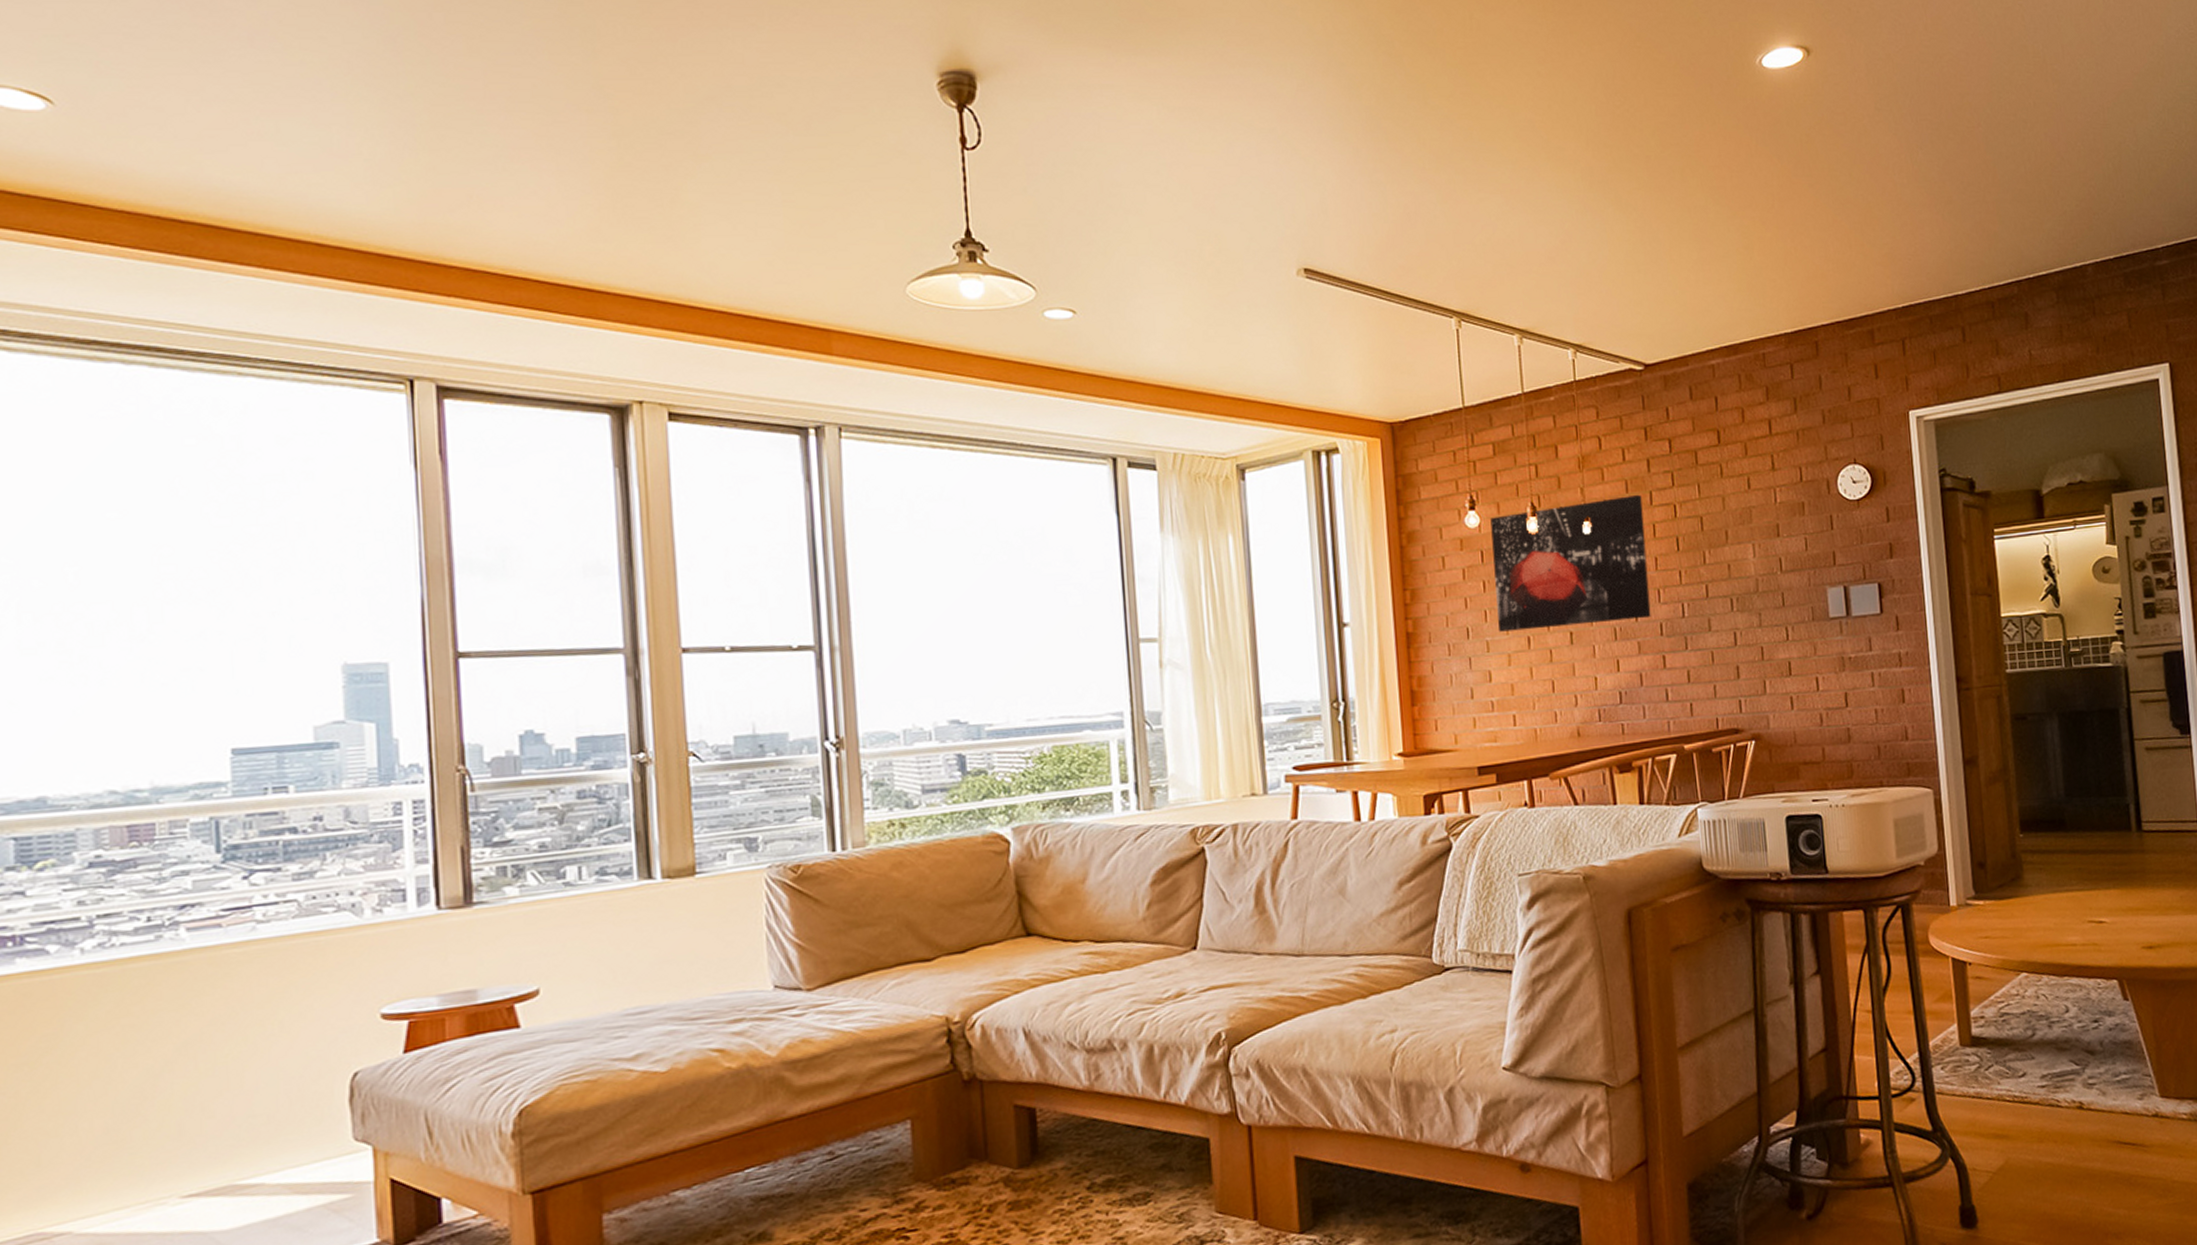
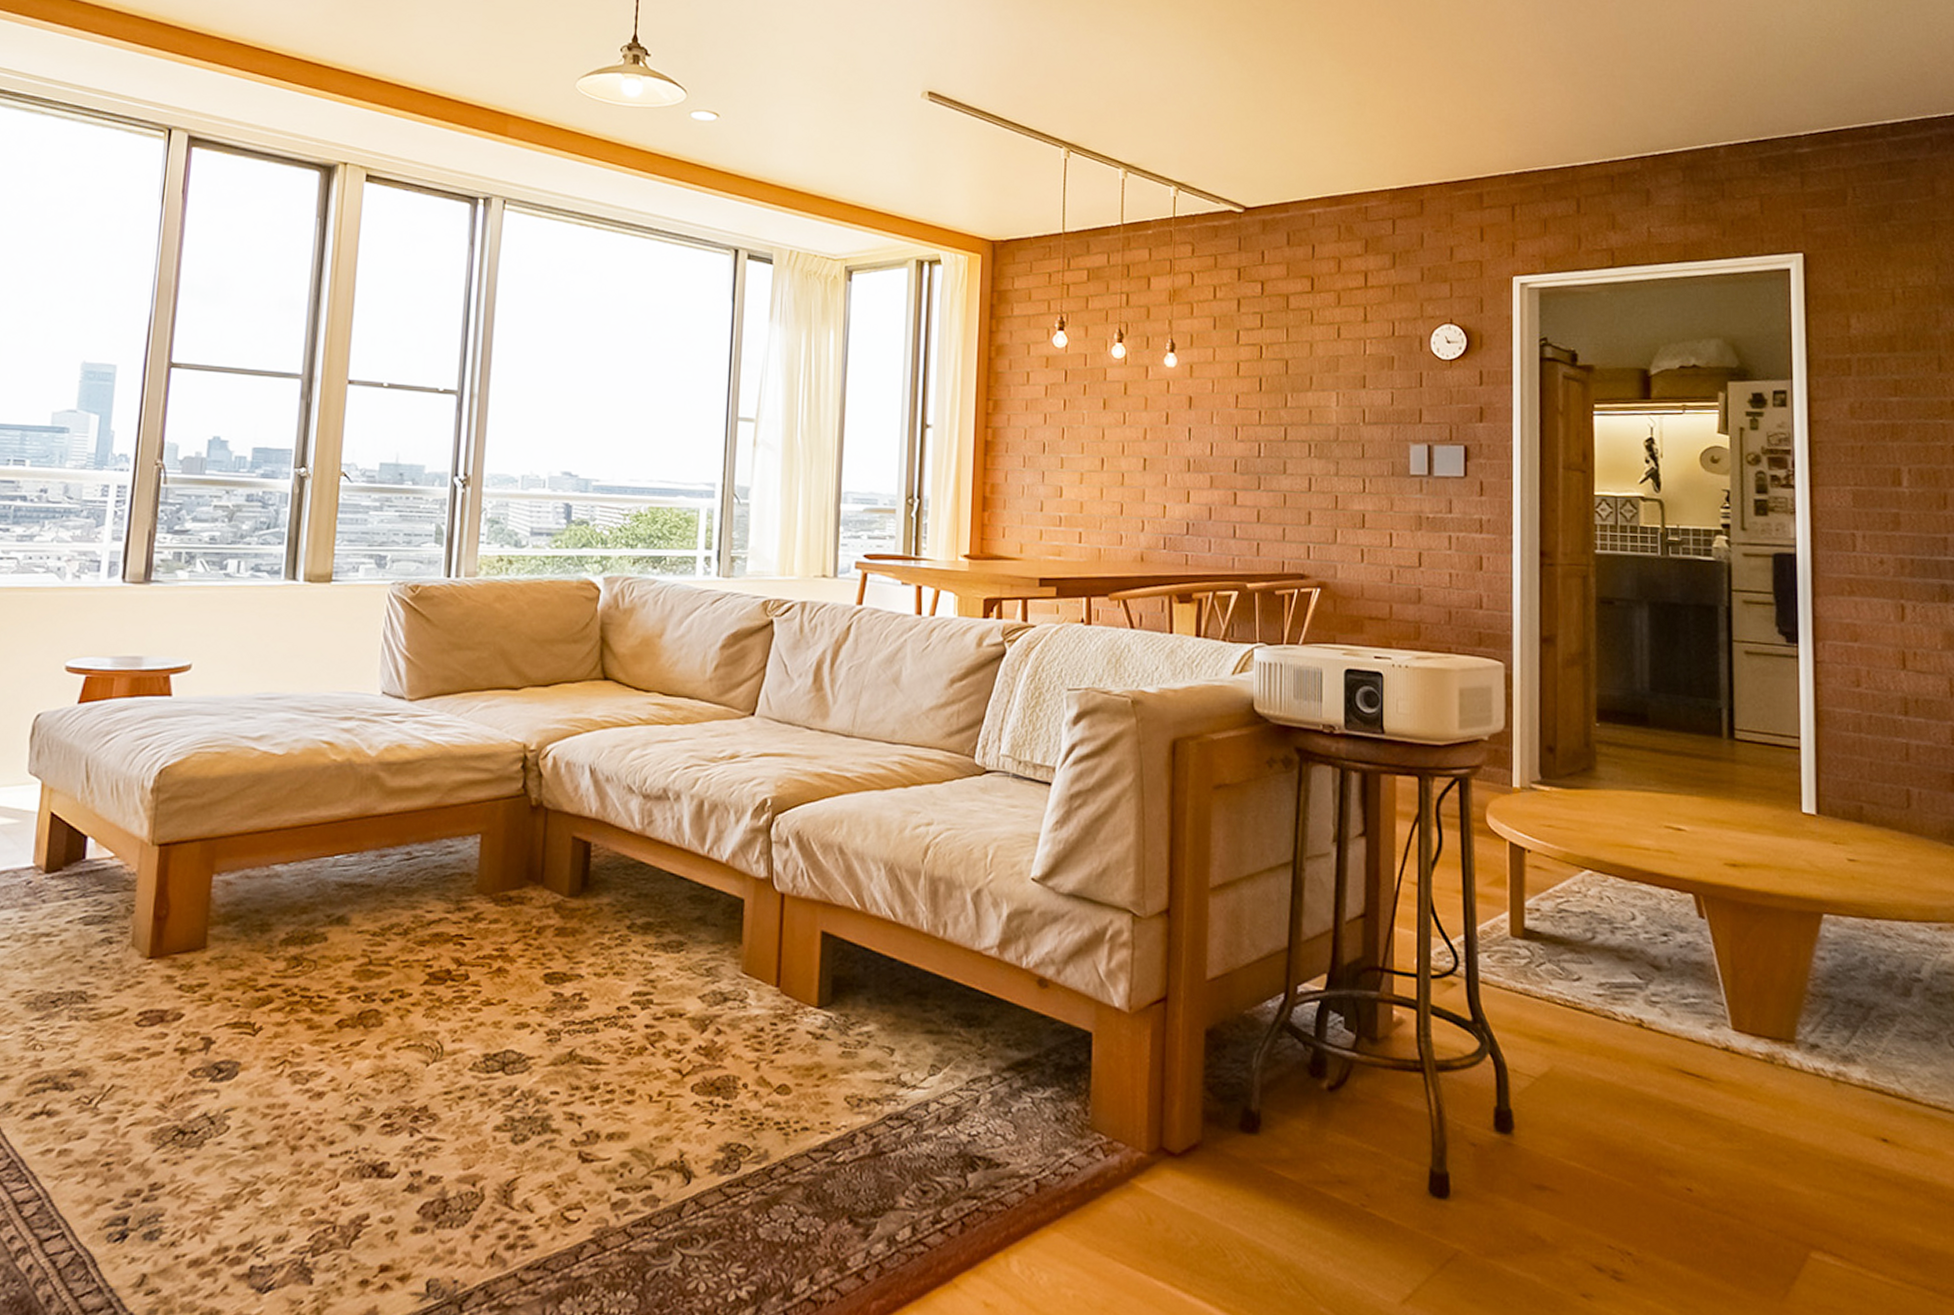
wall art: present [1490,494,1651,632] -> none [1074,331,1229,454]

